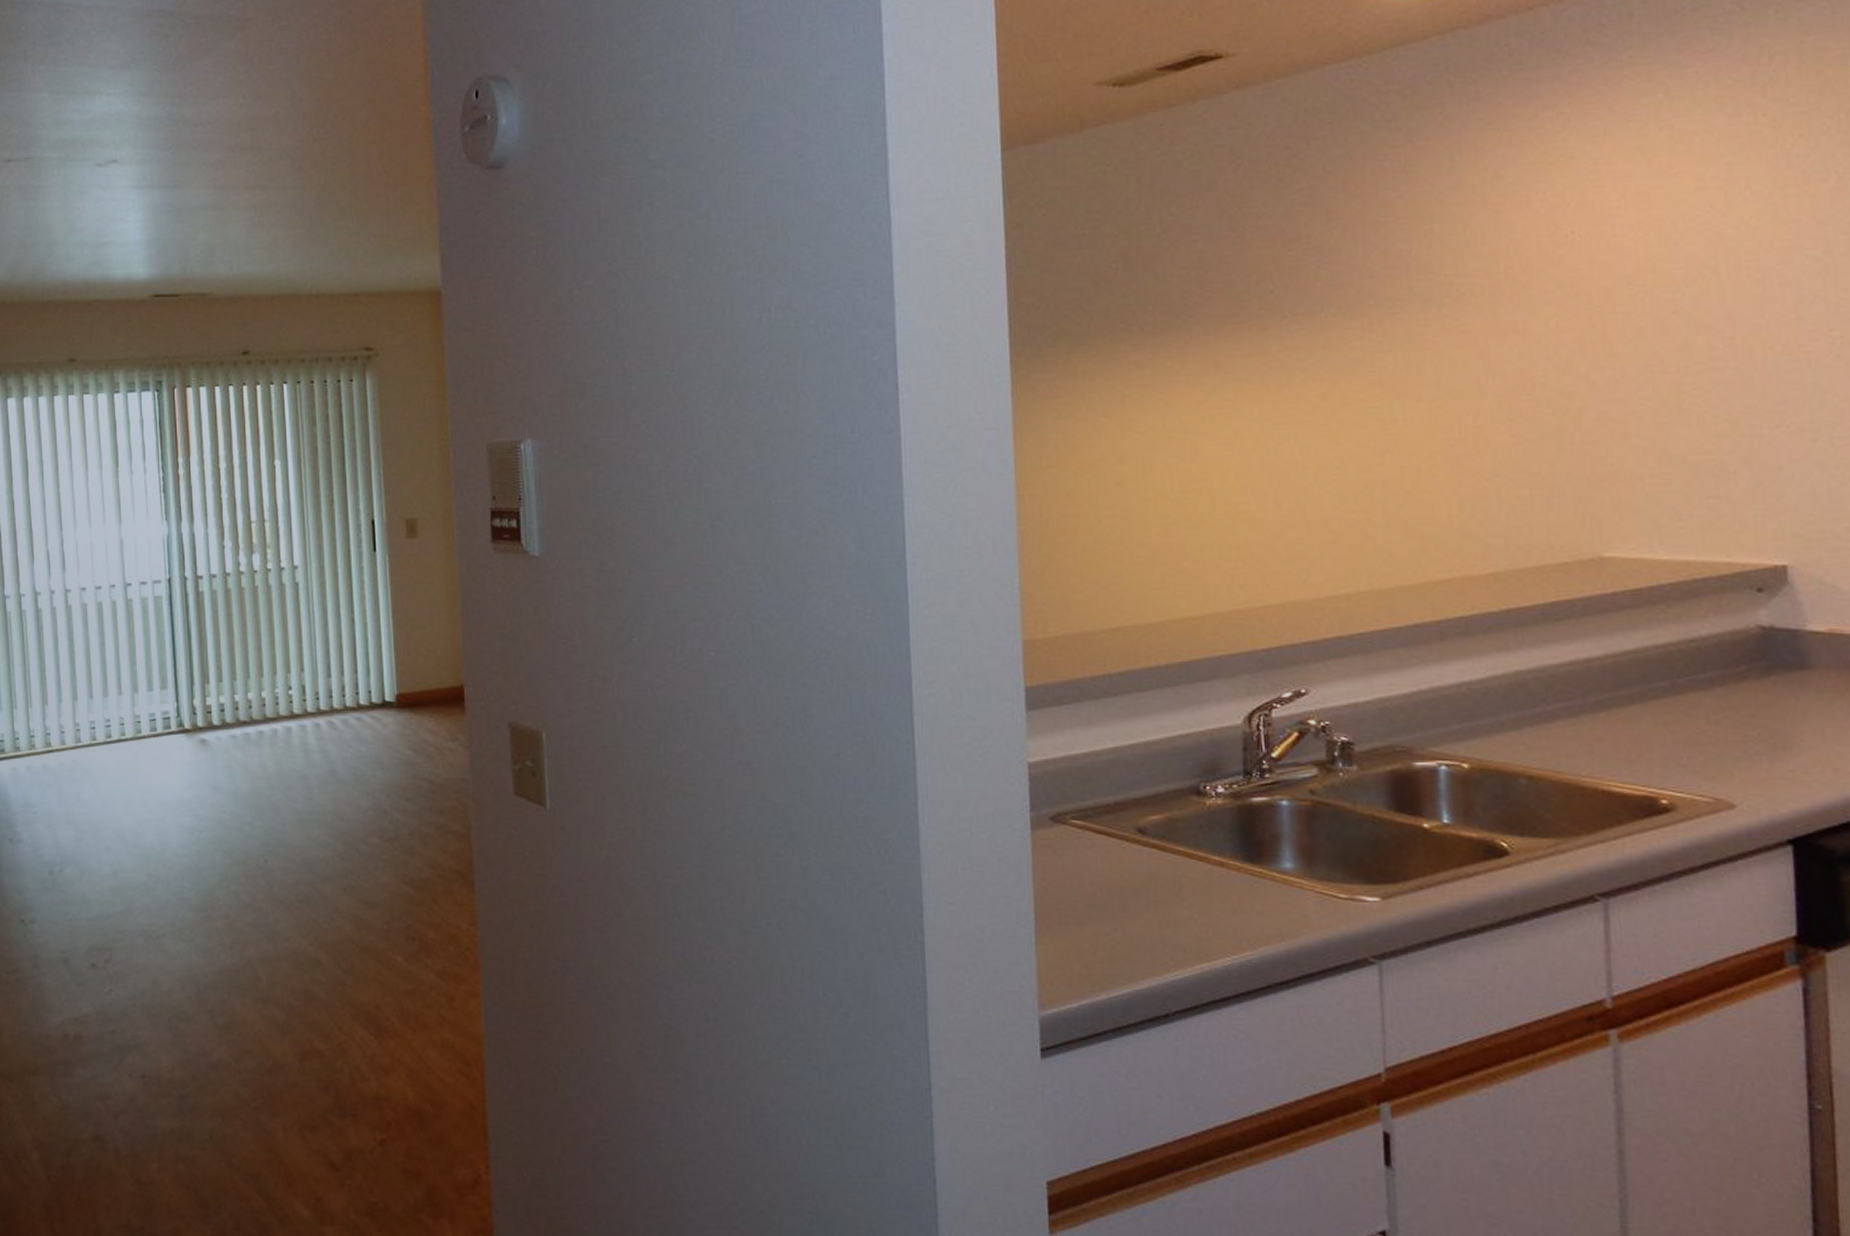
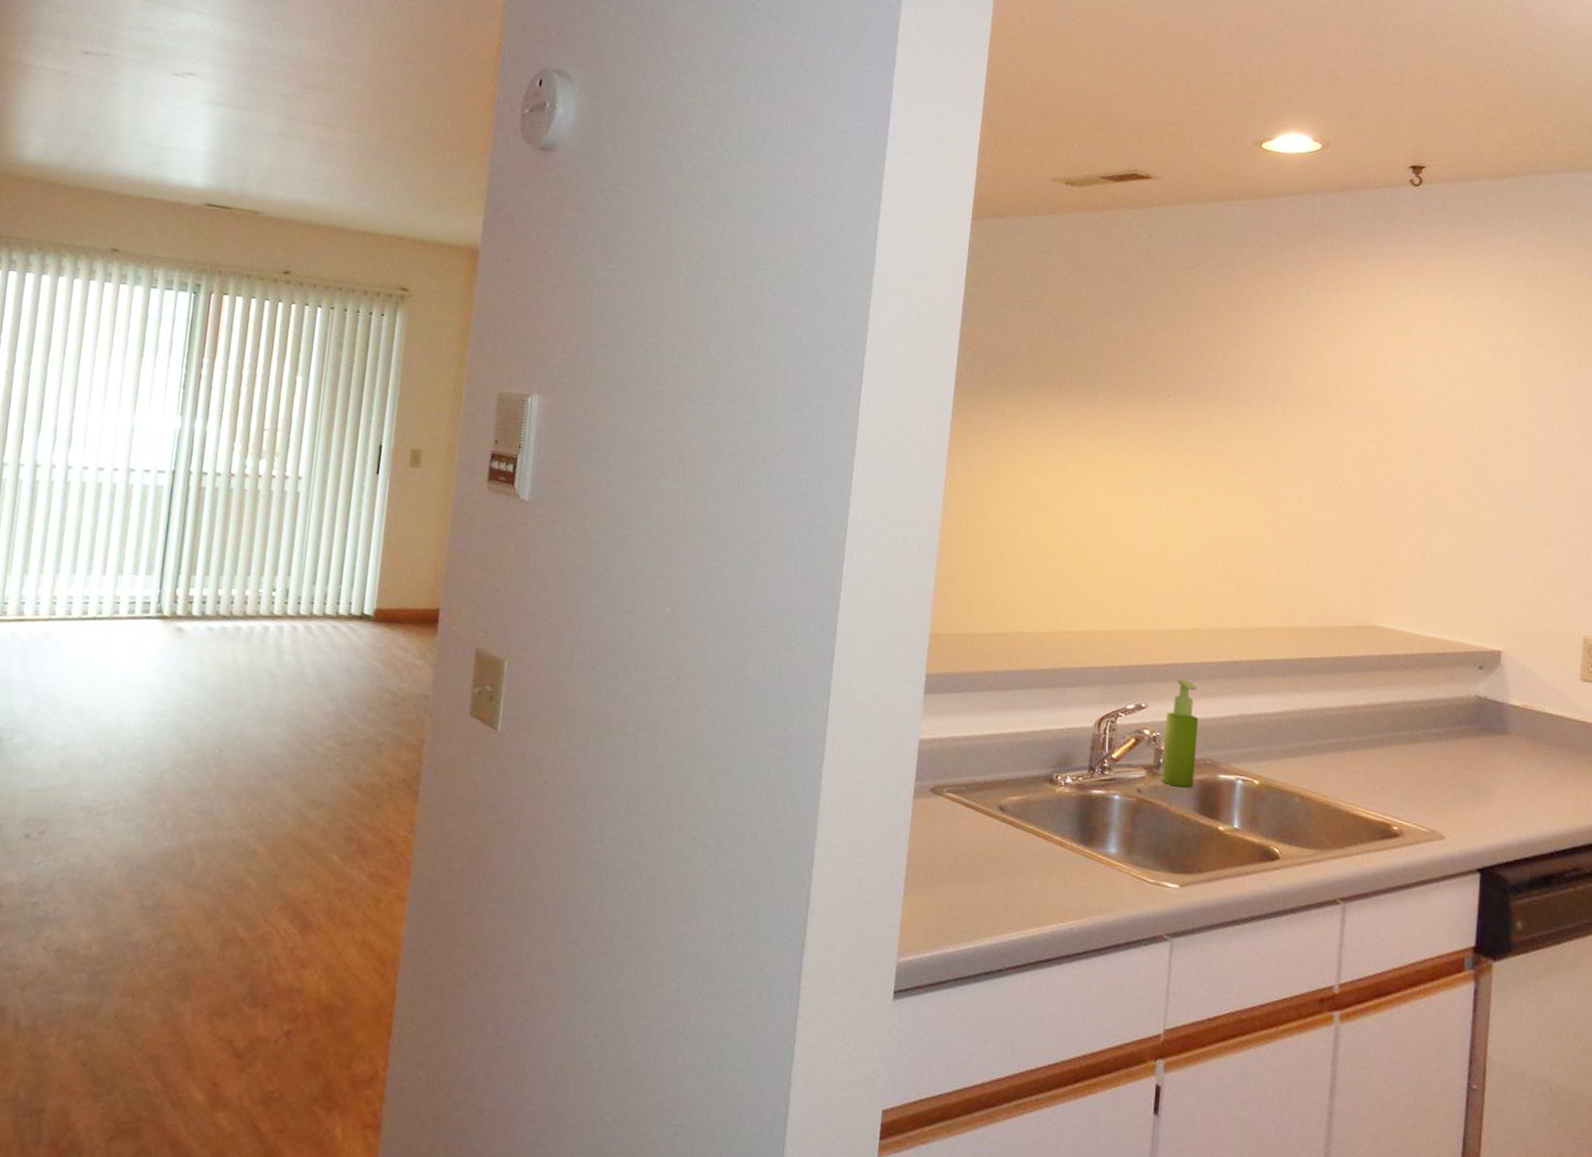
soap dispenser: none [1335,656,1382,783] -> present [1161,680,1199,788]

